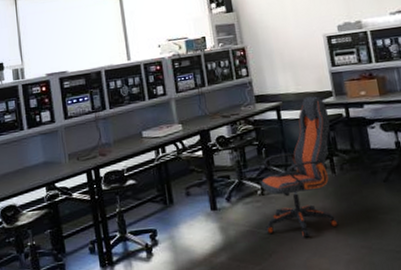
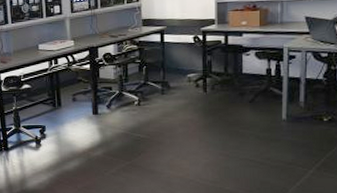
office chair: present [261,96,338,238] -> none [138,23,209,143]

